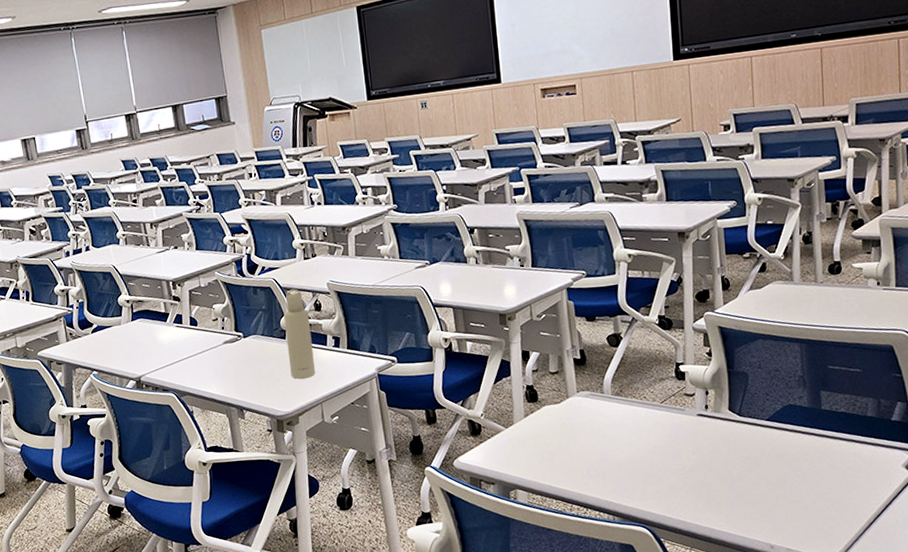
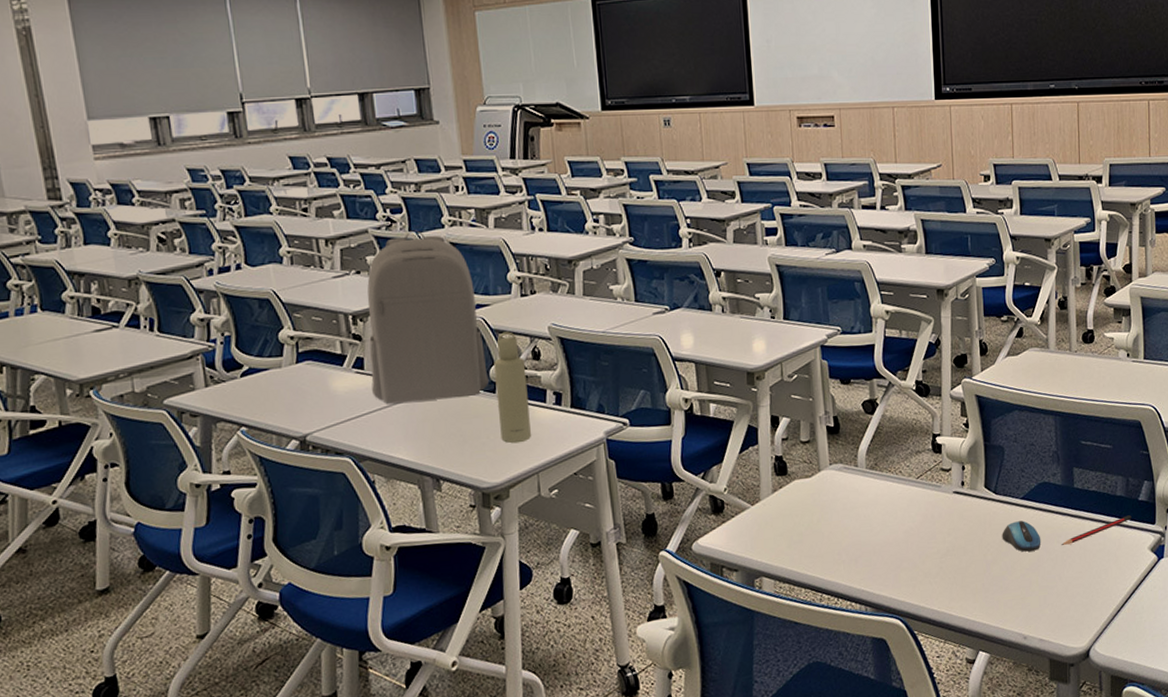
backpack: none [183,211,280,351] -> present [367,230,489,404]
computer mouse: none [747,440,788,469] -> present [1002,520,1041,552]
pencil: none [809,434,884,463] -> present [1061,515,1132,545]

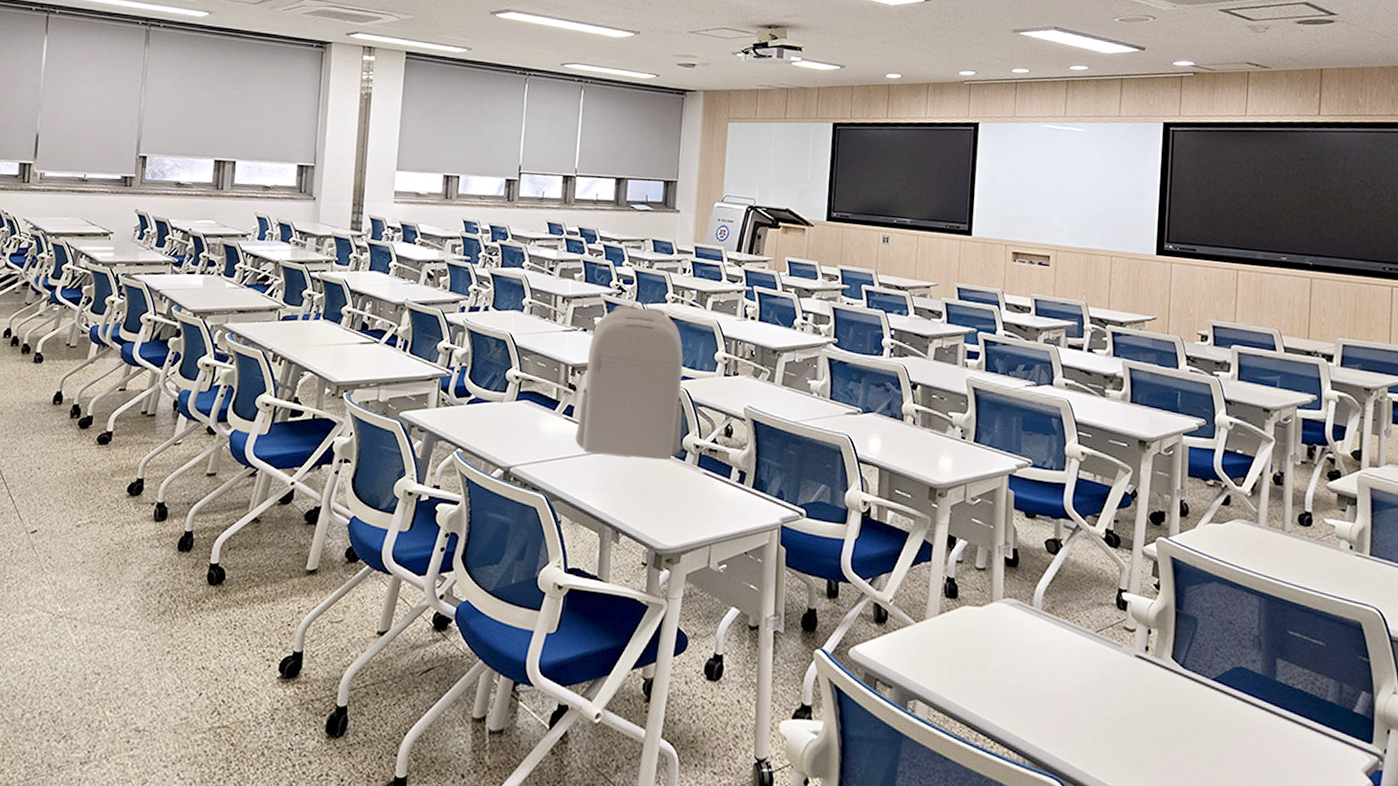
bottle: present [494,331,531,443] -> none [682,405,718,512]
computer mouse: present [1002,520,1041,552] -> none [1186,703,1232,742]
pencil: present [1061,515,1132,545] -> none [1256,726,1344,744]

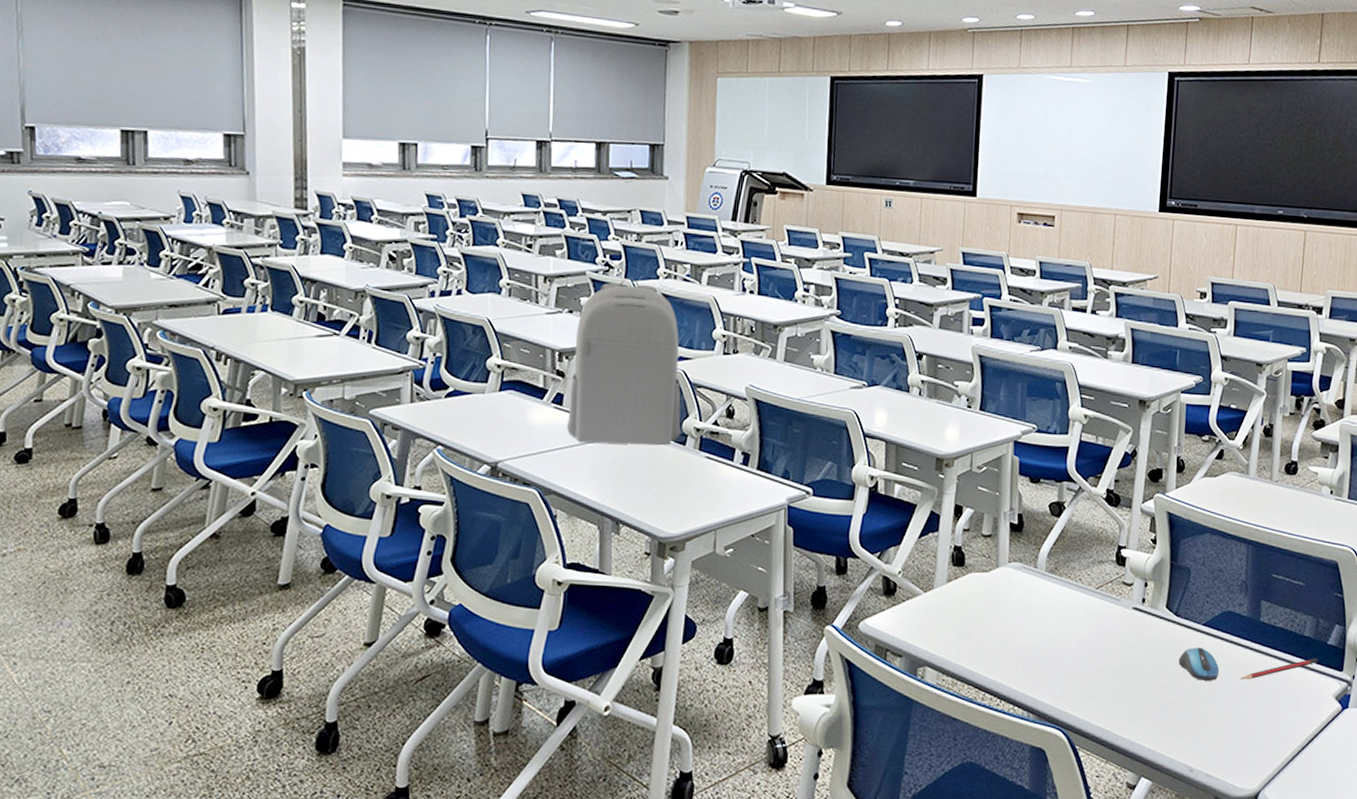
computer mouse: none [1186,703,1232,742] -> present [1178,647,1220,681]
pencil: none [1256,726,1344,744] -> present [1240,658,1318,680]

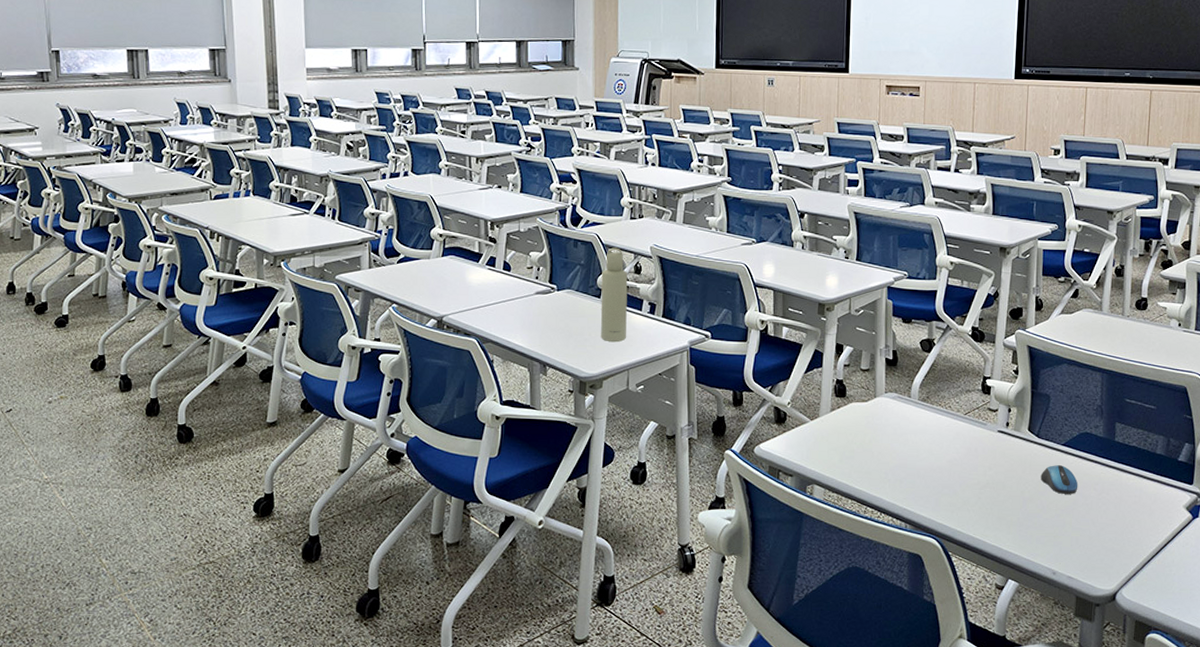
backpack: present [567,277,681,446] -> none [500,156,596,299]
bottle: none [685,386,719,497] -> present [600,247,628,342]
pencil: present [1240,658,1318,680] -> none [1098,473,1170,493]

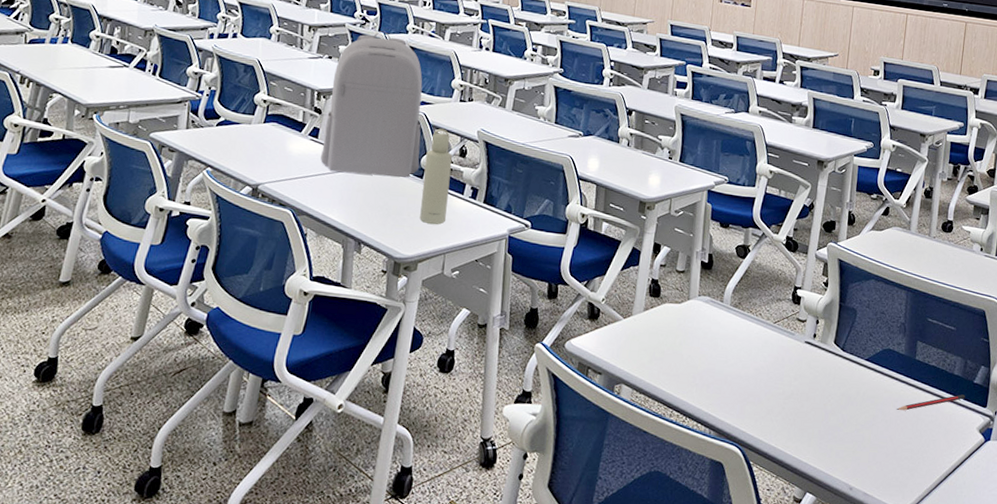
backpack: none [500,156,596,299] -> present [321,31,423,178]
computer mouse: present [1040,465,1078,494] -> none [843,379,879,410]
pencil: none [1098,473,1170,493] -> present [897,394,965,411]

